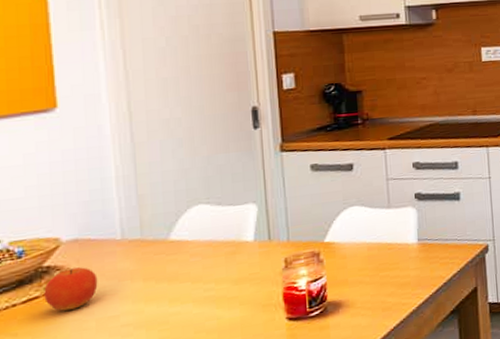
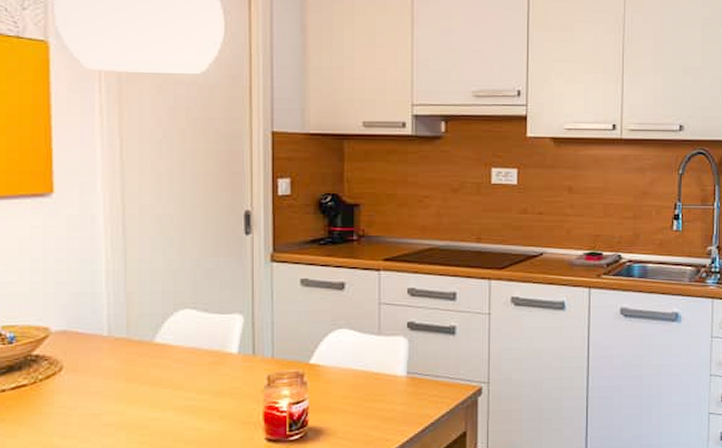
fruit: present [44,267,98,311] -> none [32,360,83,402]

